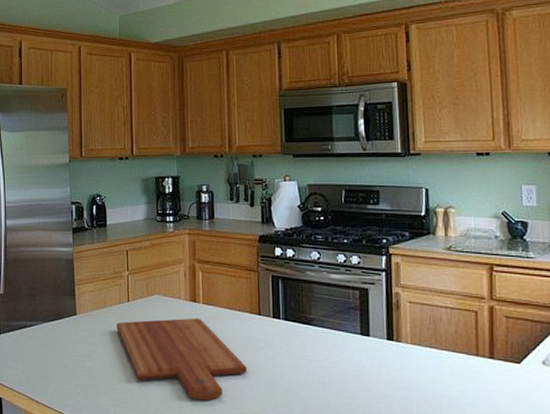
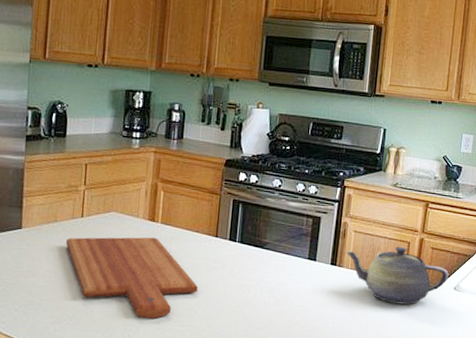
teapot: none [401,316,532,383] -> present [345,246,448,305]

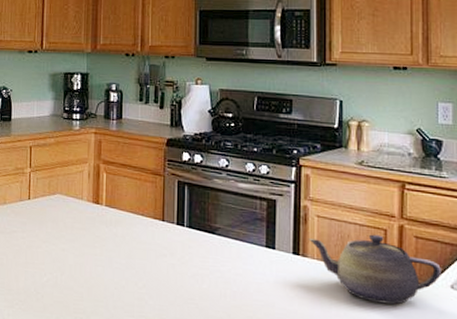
cutting board: present [66,237,198,319] -> none [15,220,147,307]

